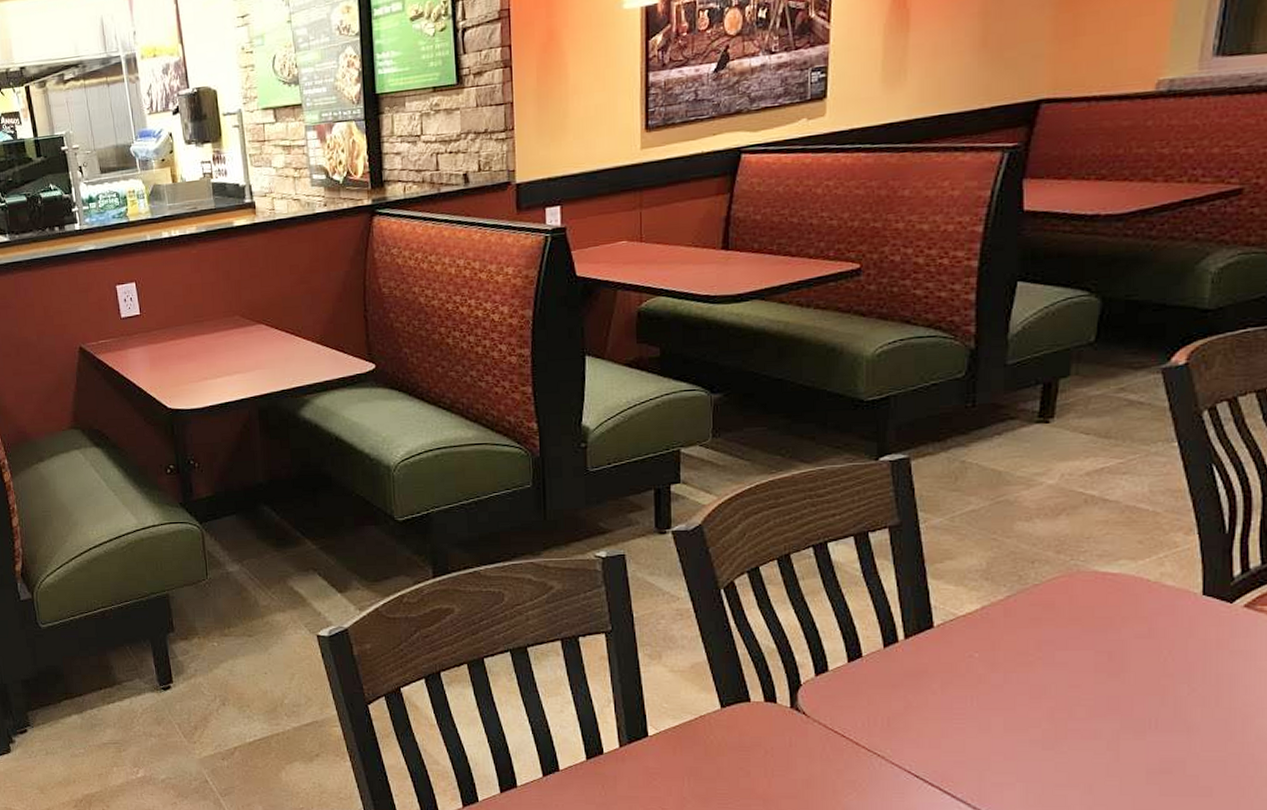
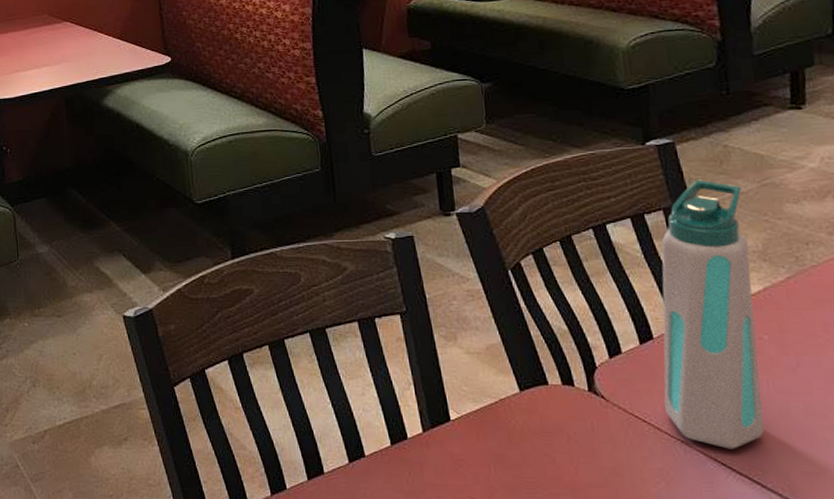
water bottle: none [866,496,973,762] -> present [661,179,765,449]

